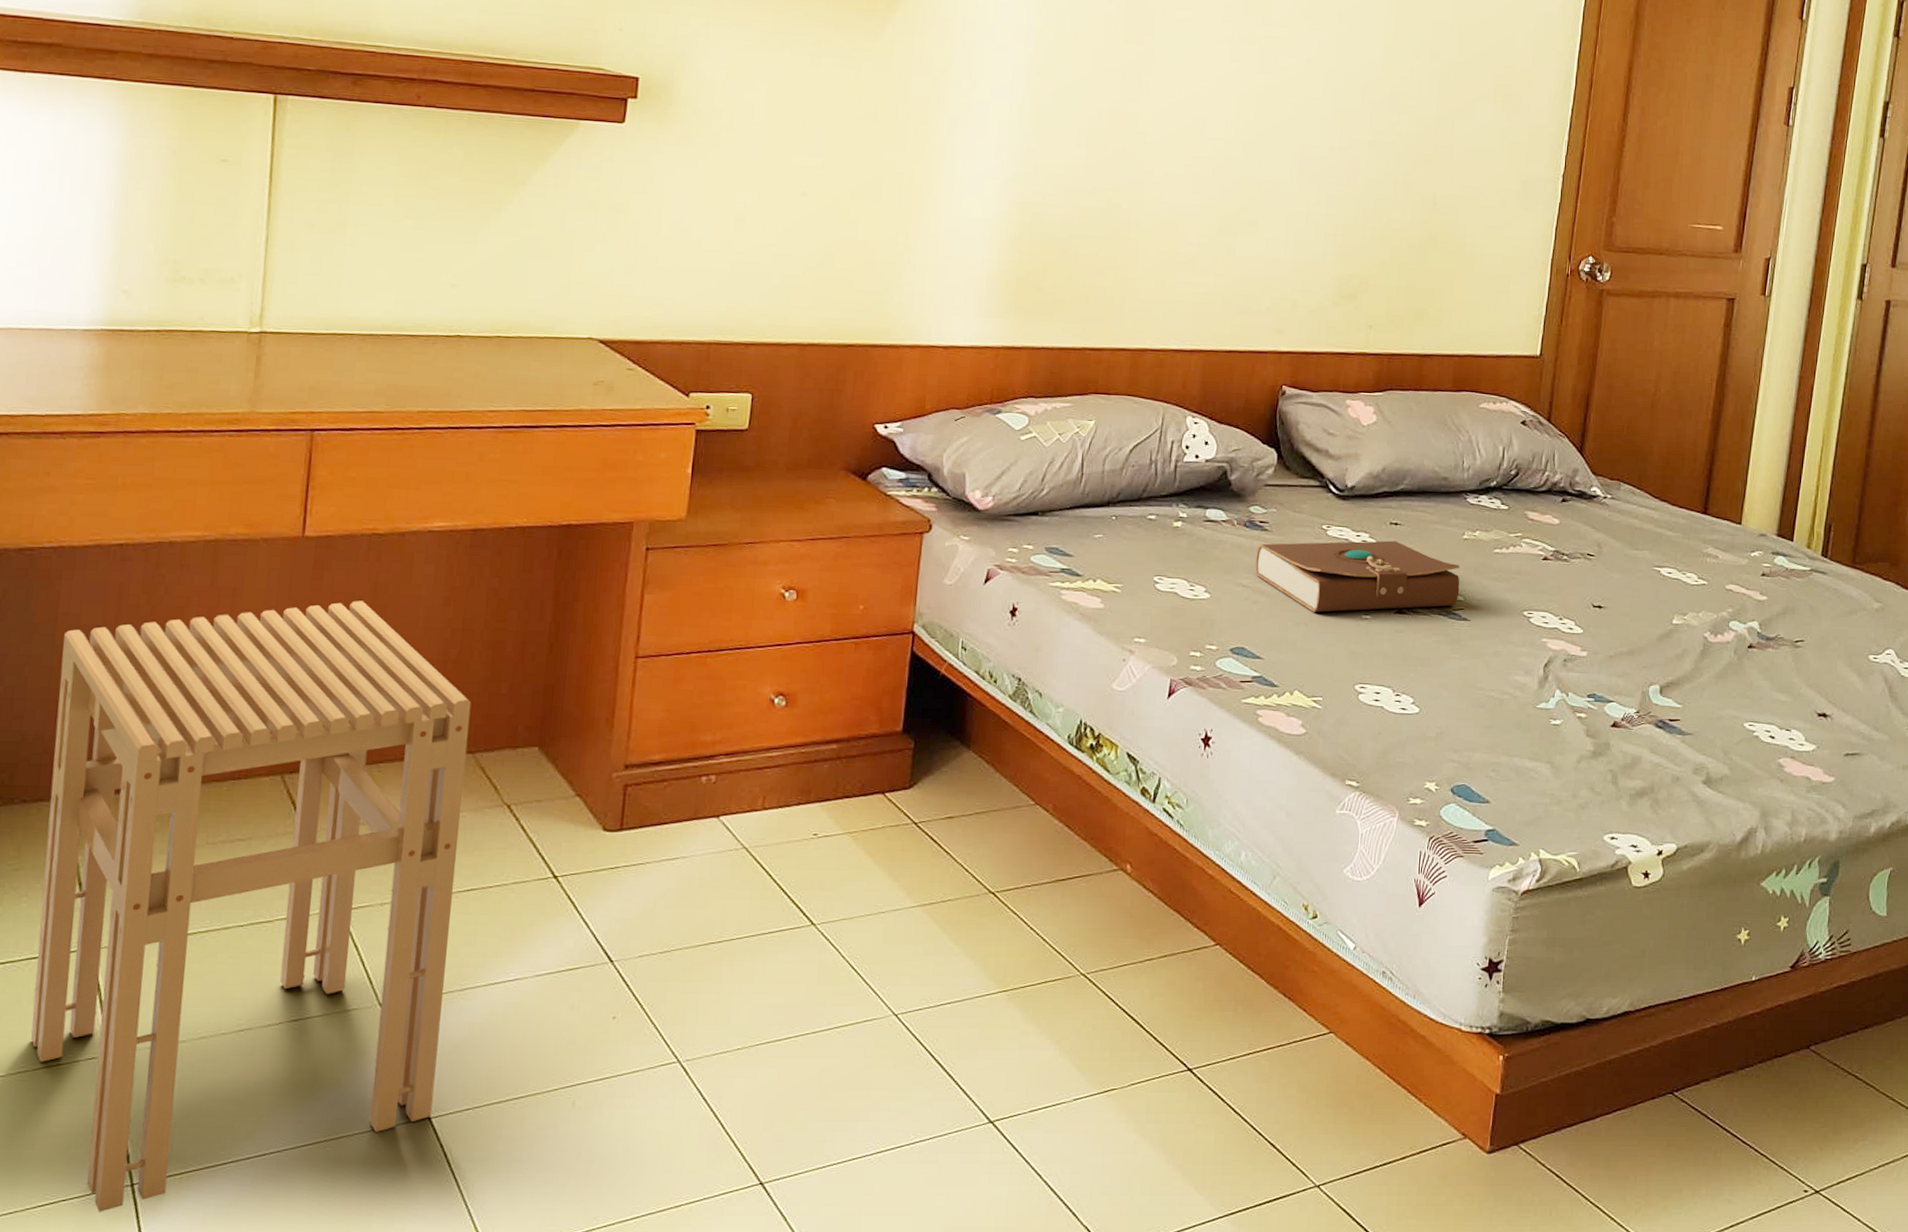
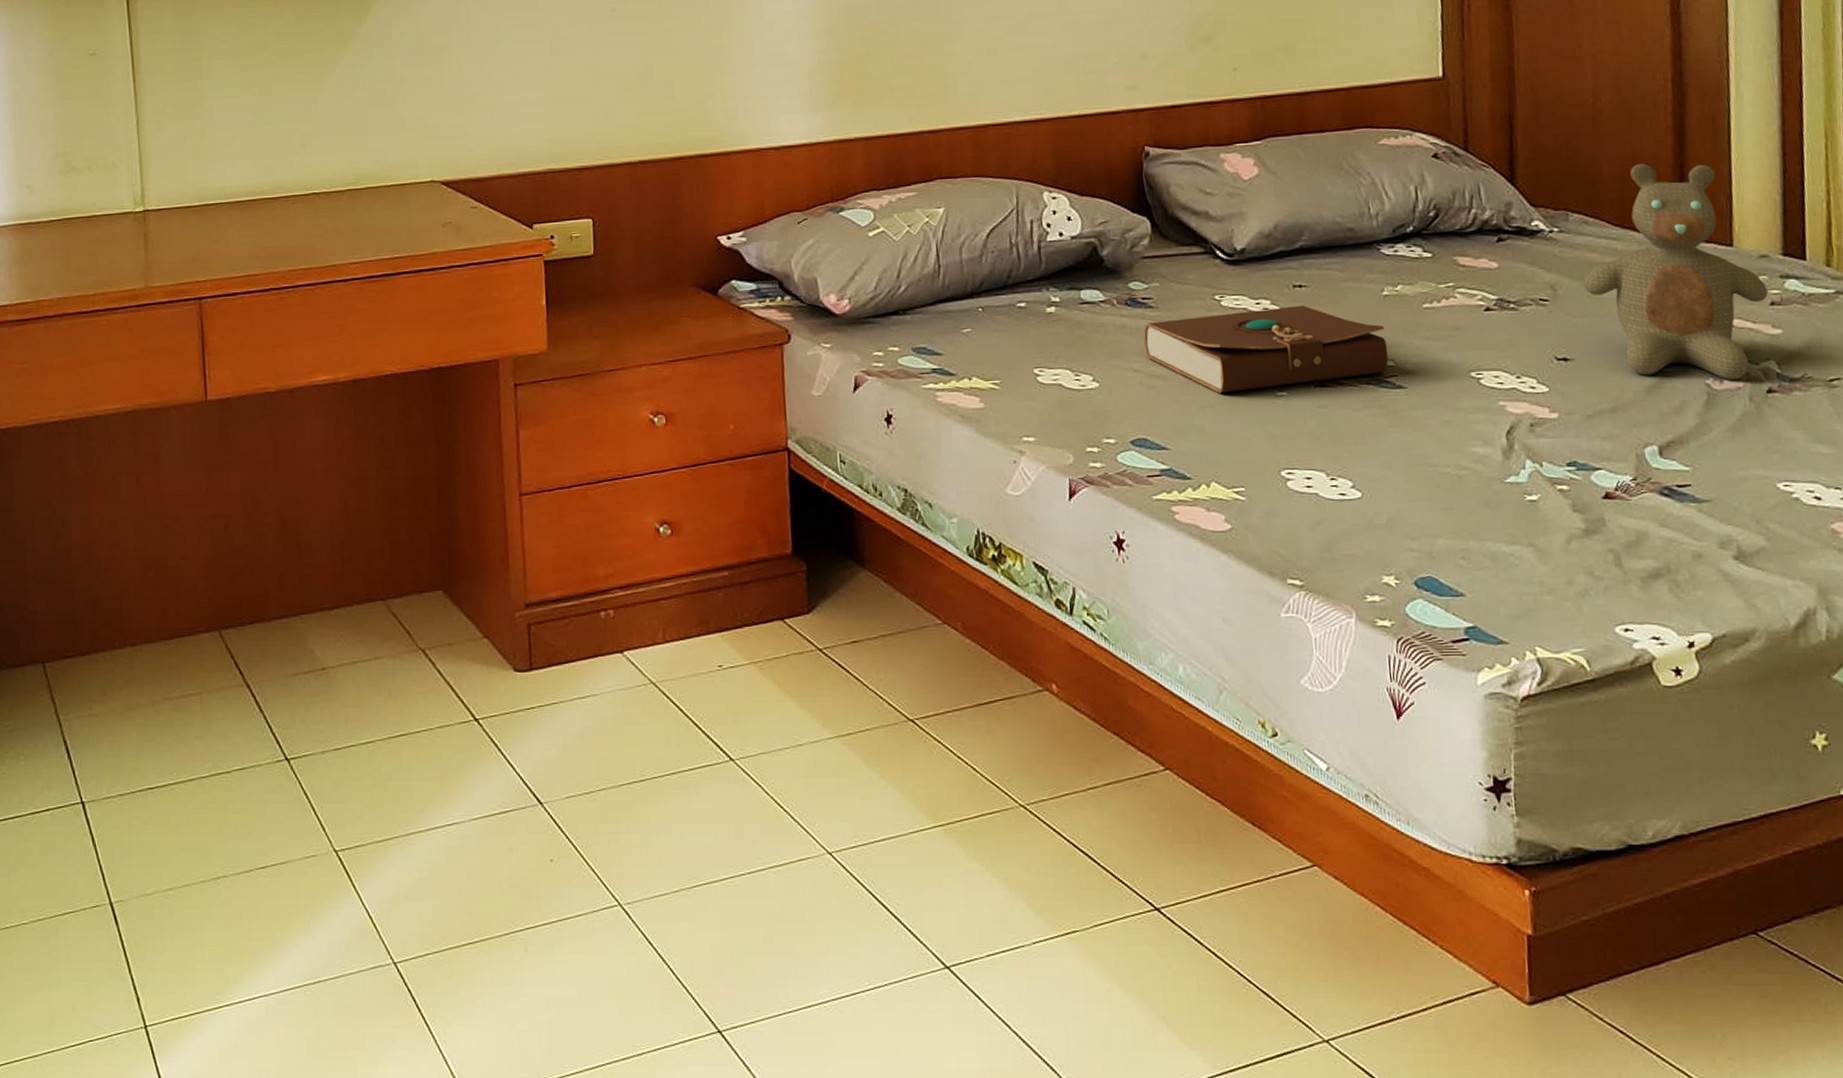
stool: present [31,600,472,1212] -> none [22,458,396,1053]
teddy bear: none [1623,447,1761,636] -> present [1583,163,1768,381]

